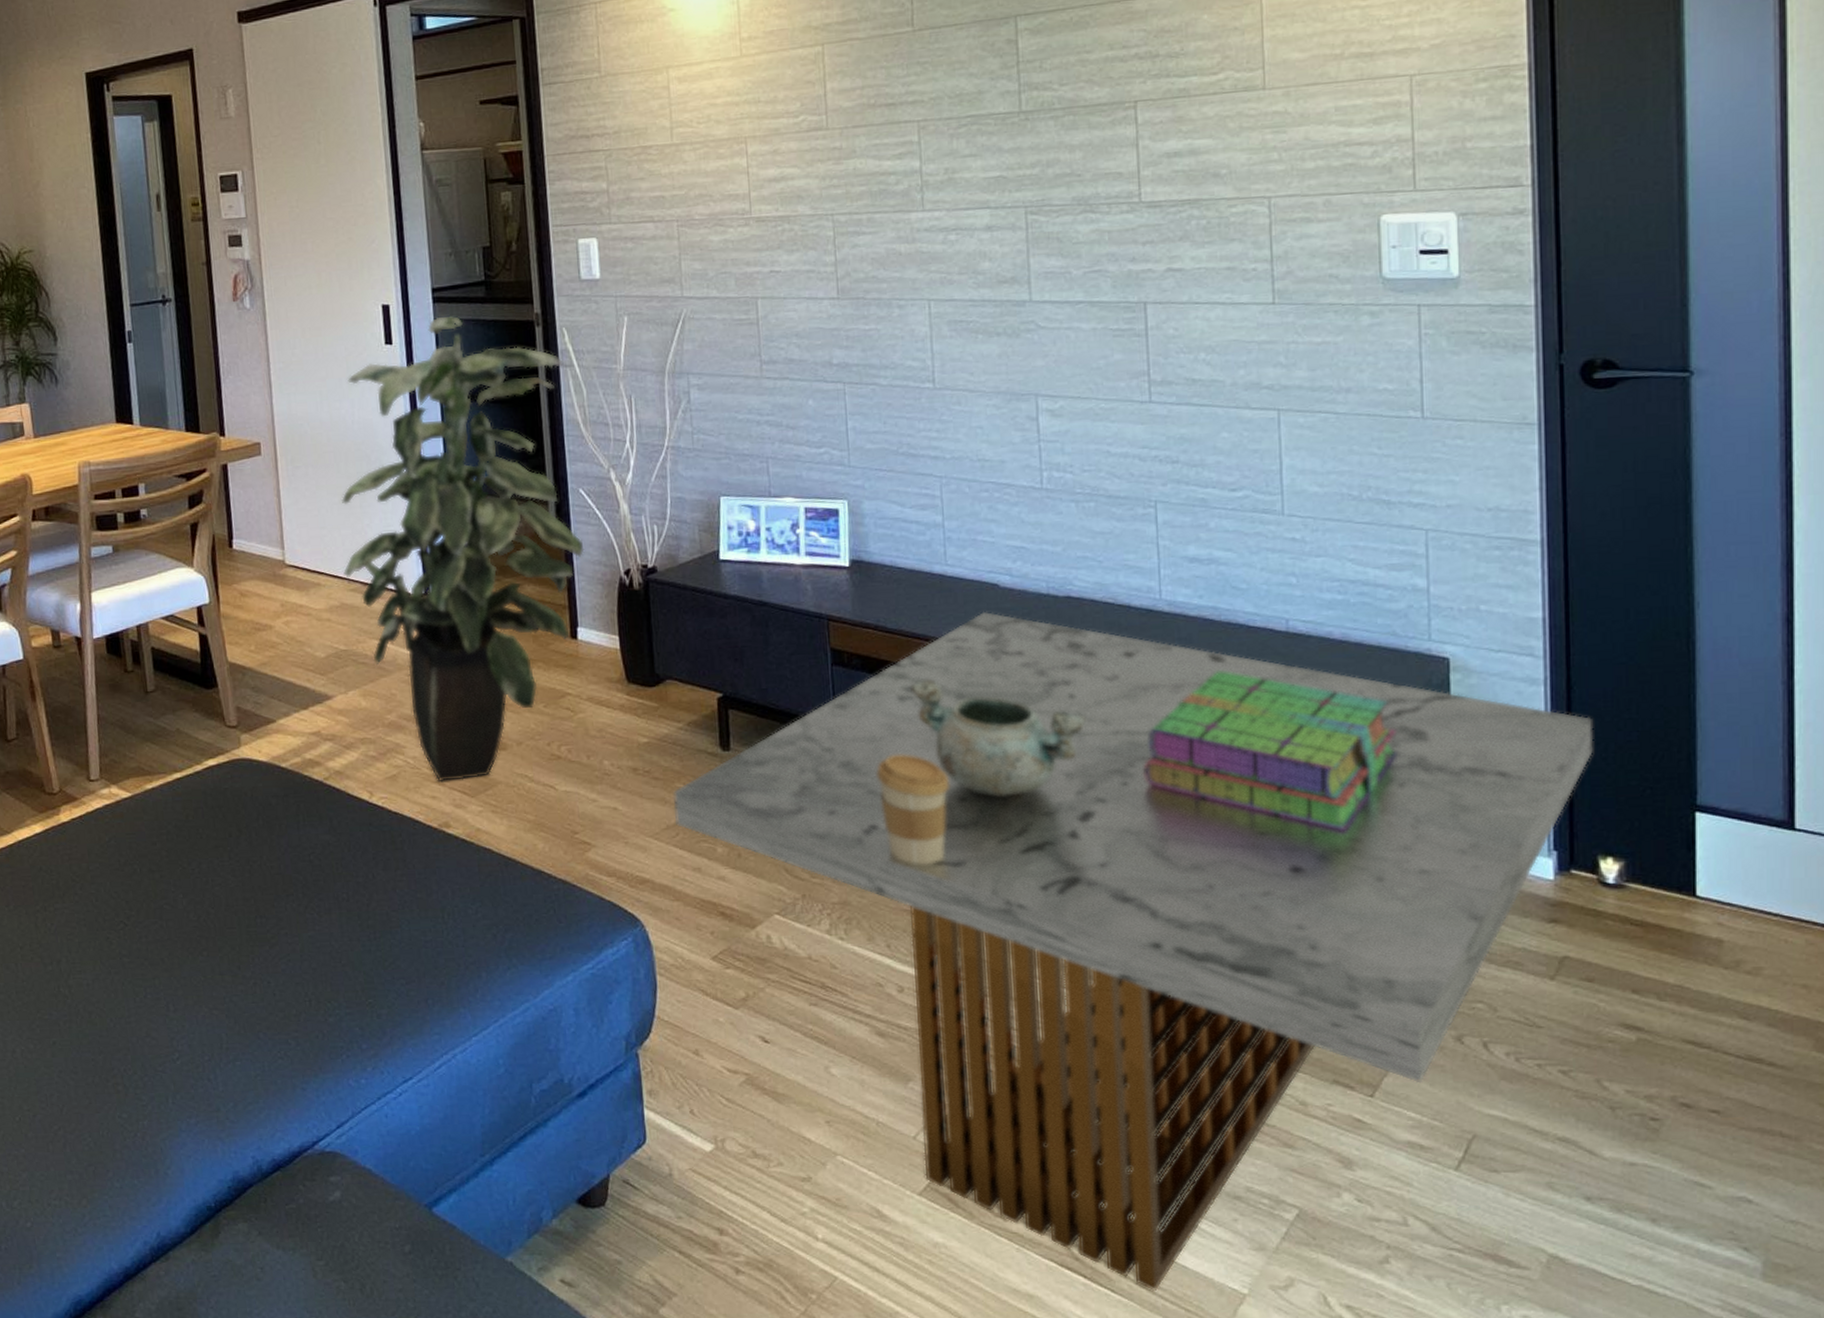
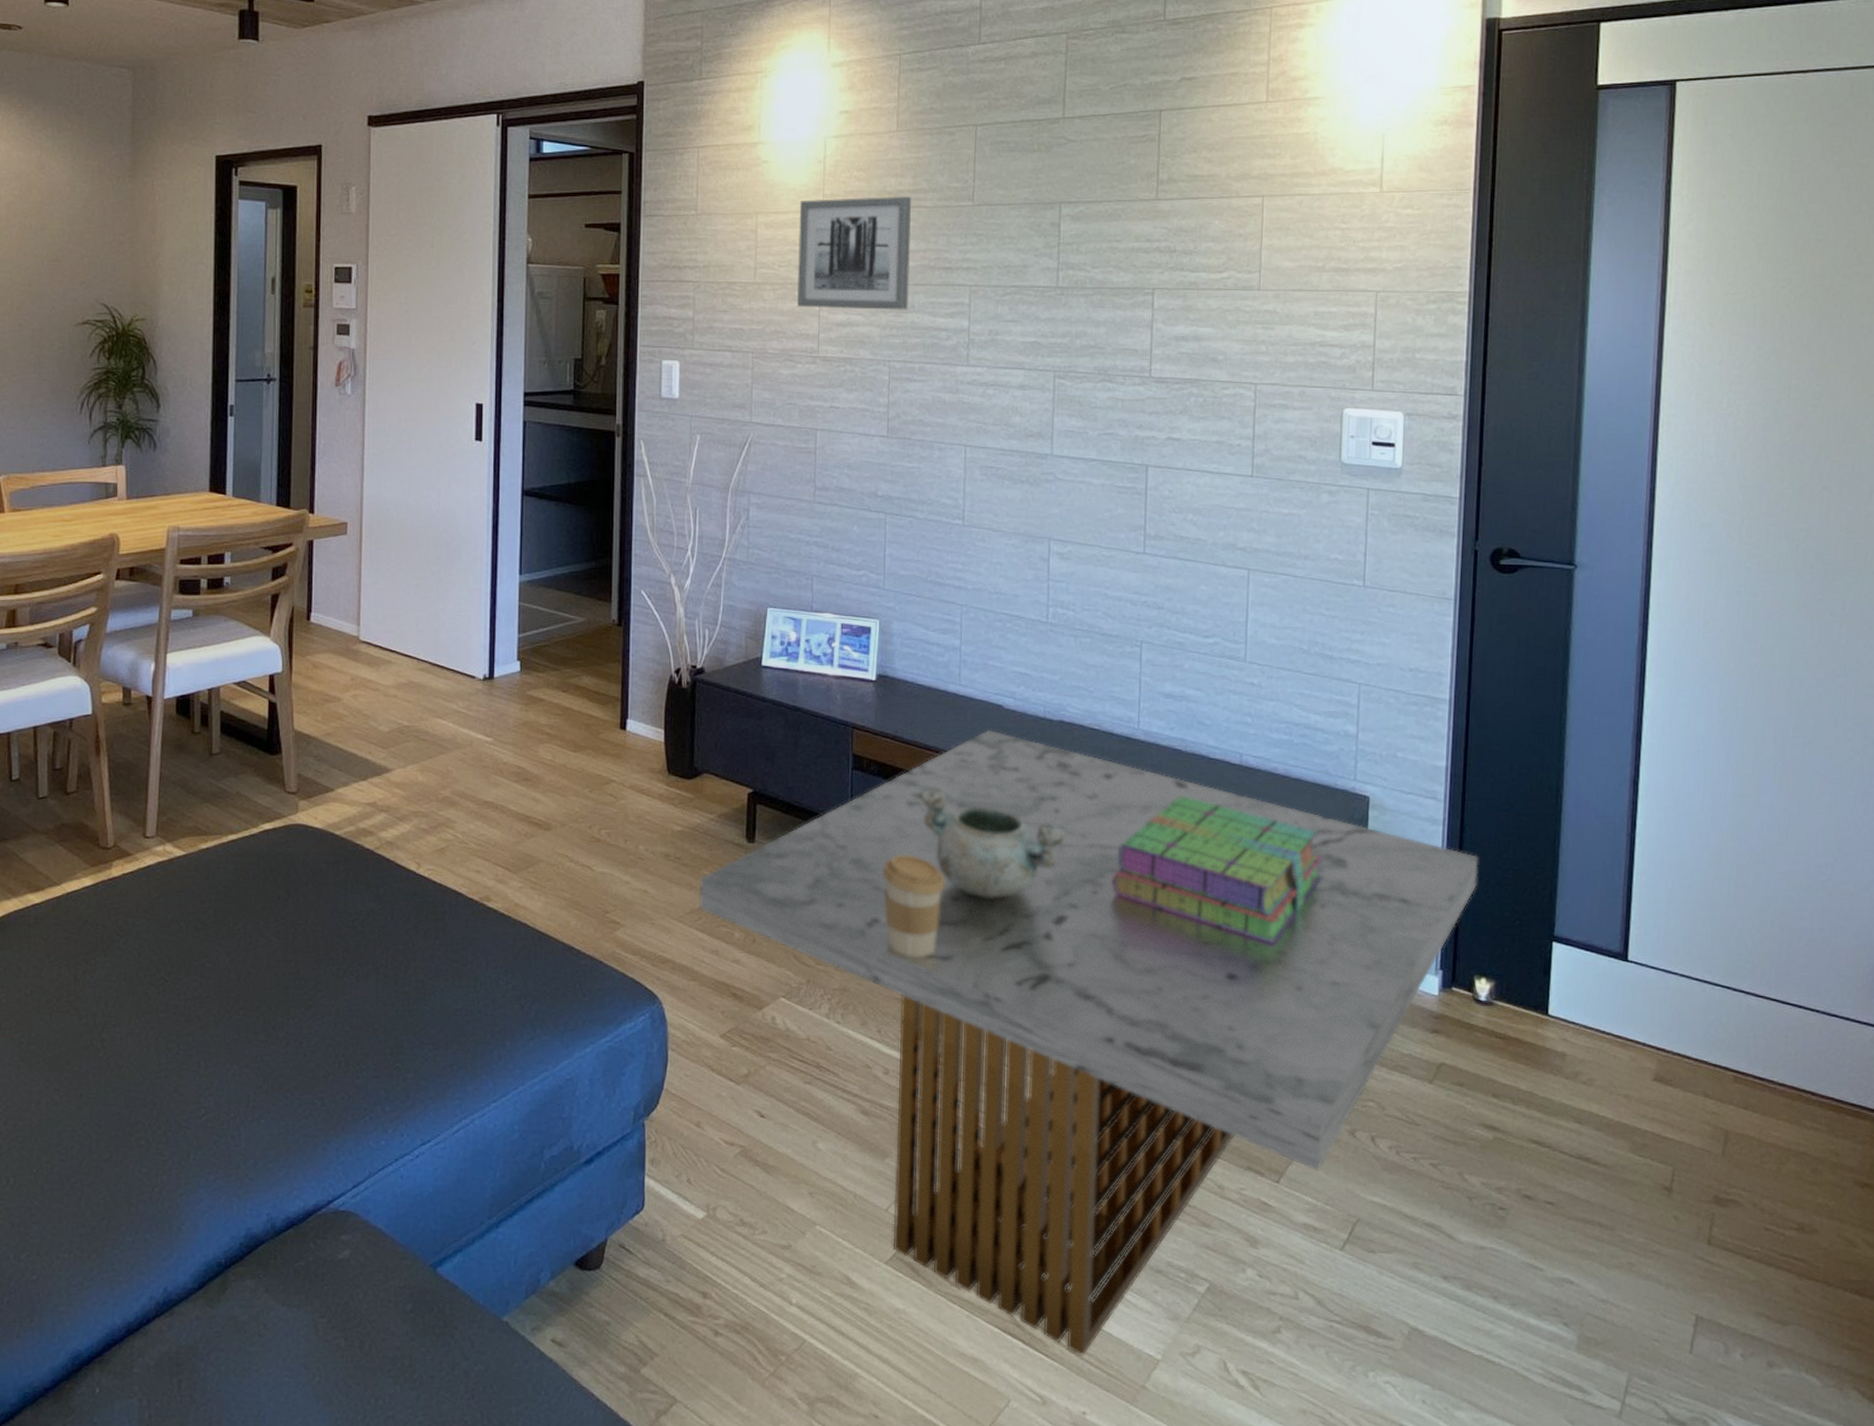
indoor plant: present [340,315,585,782] -> none [414,419,641,858]
wall art: none [714,29,849,166] -> present [797,196,911,310]

